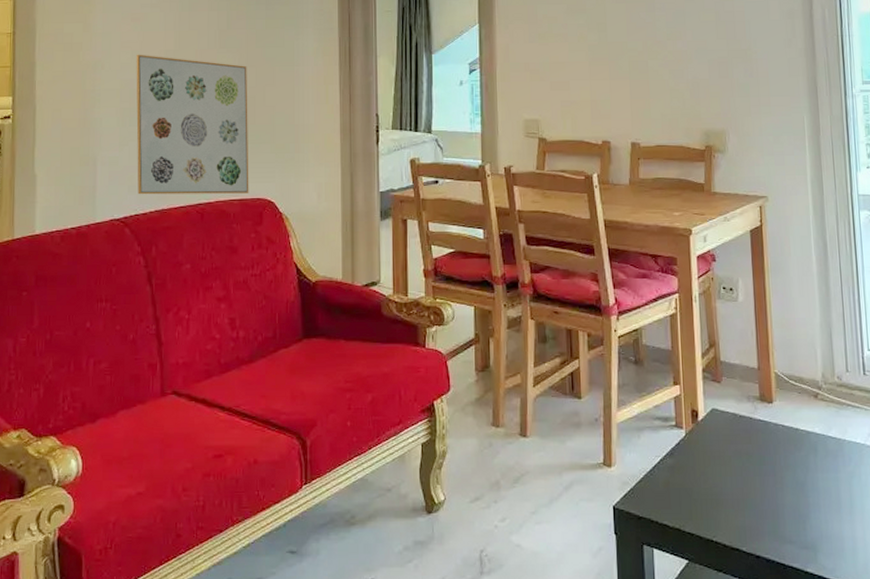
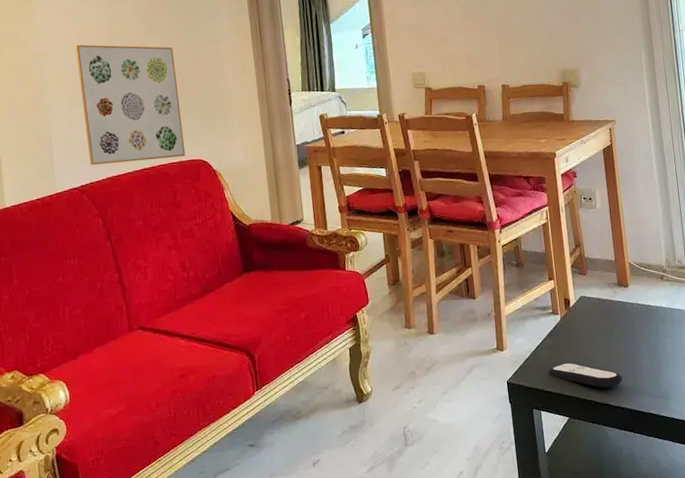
remote control: none [667,490,760,528] -> present [549,362,623,388]

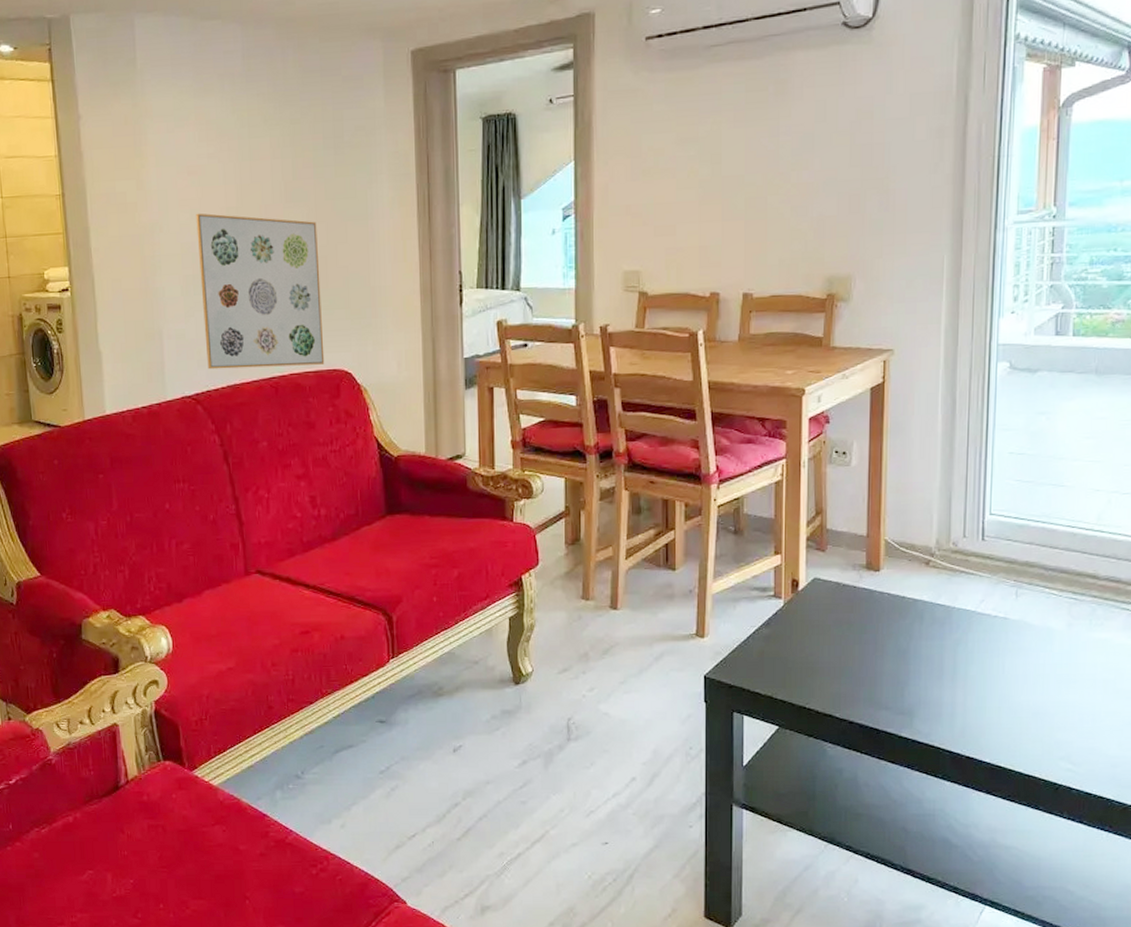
remote control: present [549,362,623,388] -> none [760,659,856,695]

